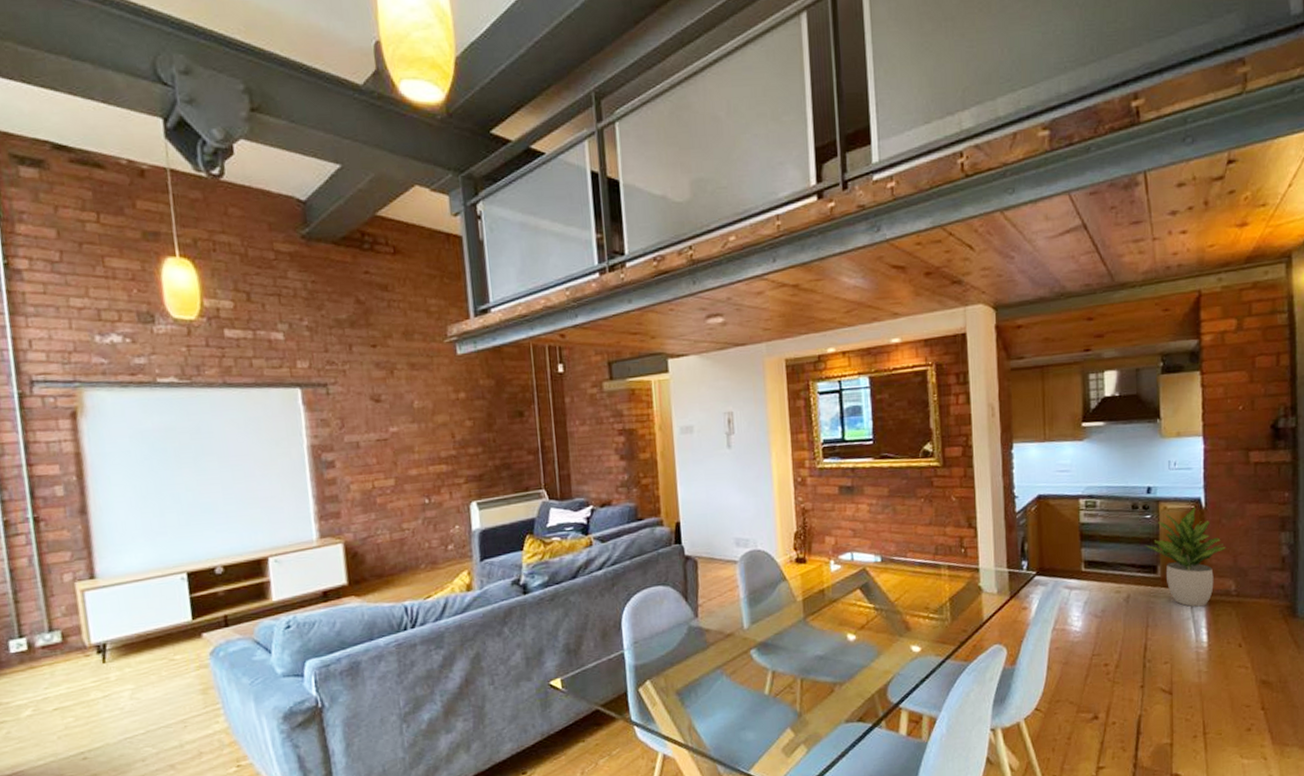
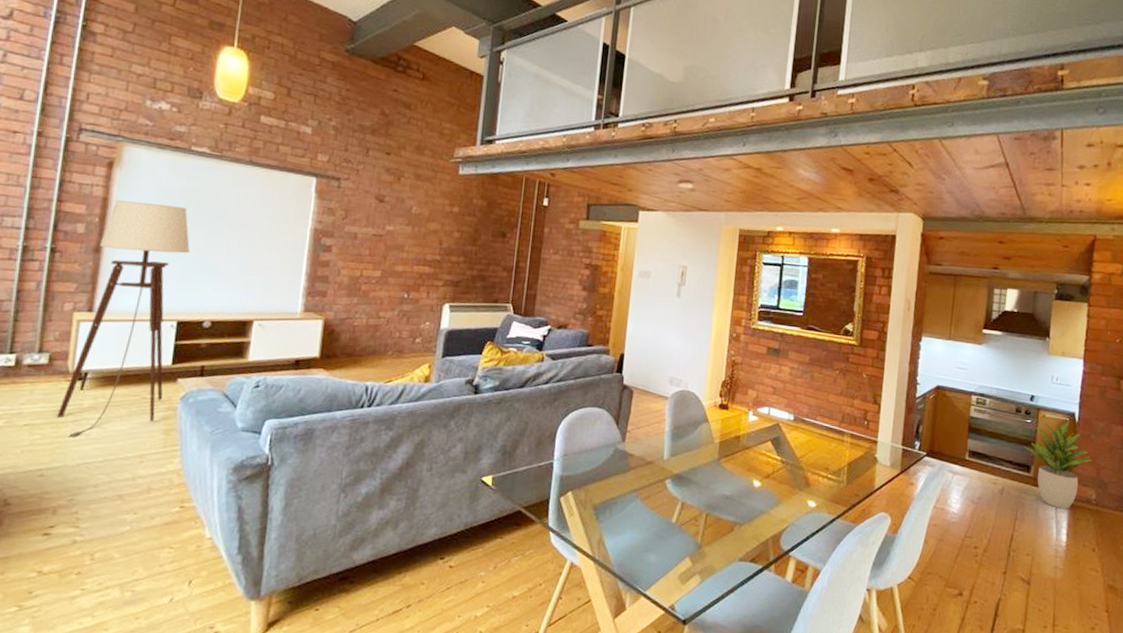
floor lamp: none [84,447,191,715] -> present [57,199,191,438]

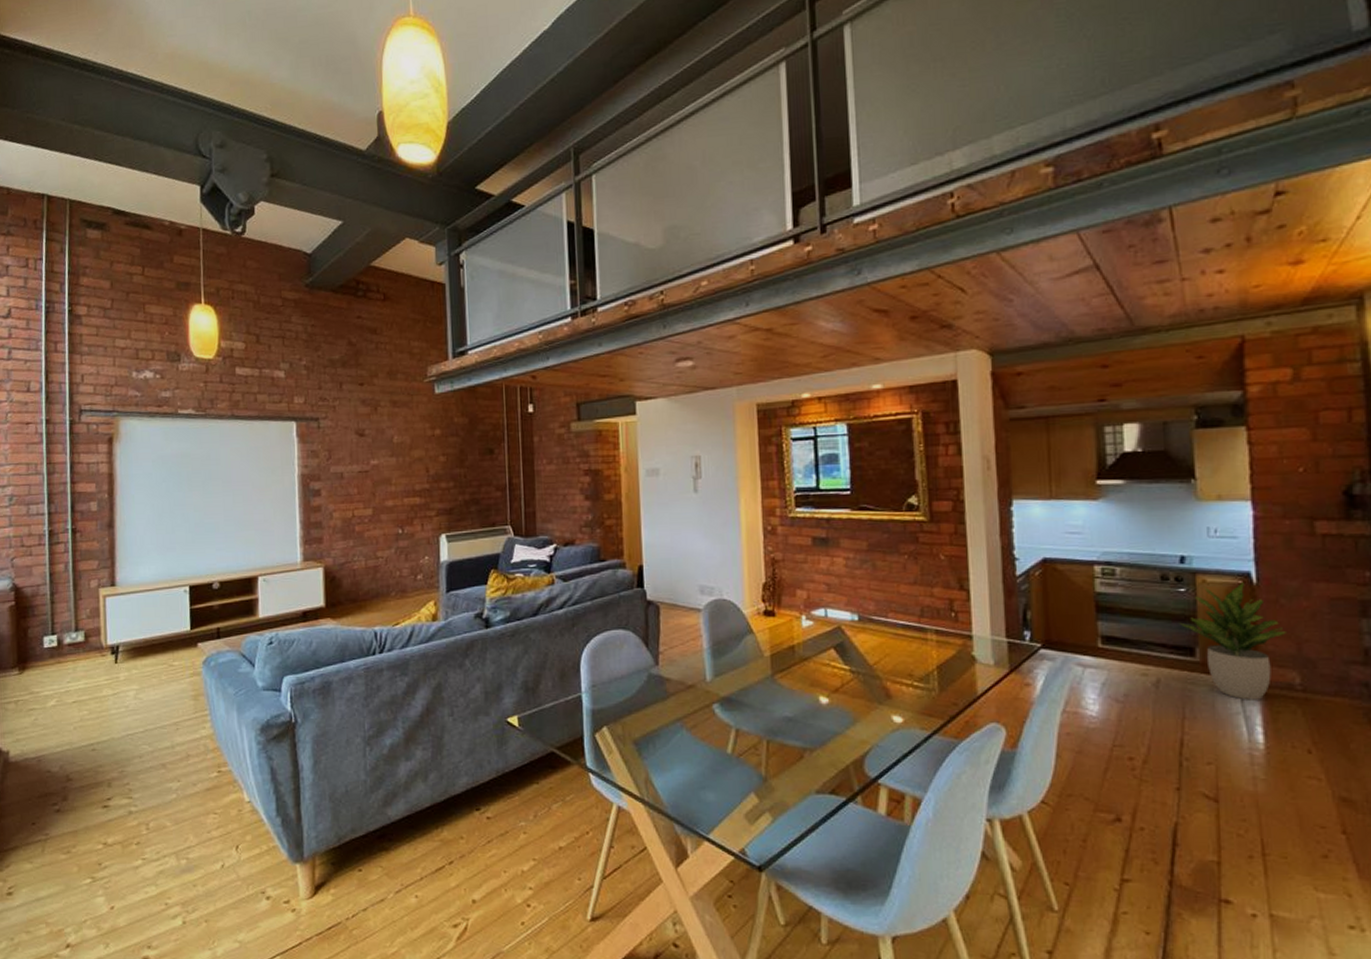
floor lamp: present [57,199,191,438] -> none [99,471,191,711]

